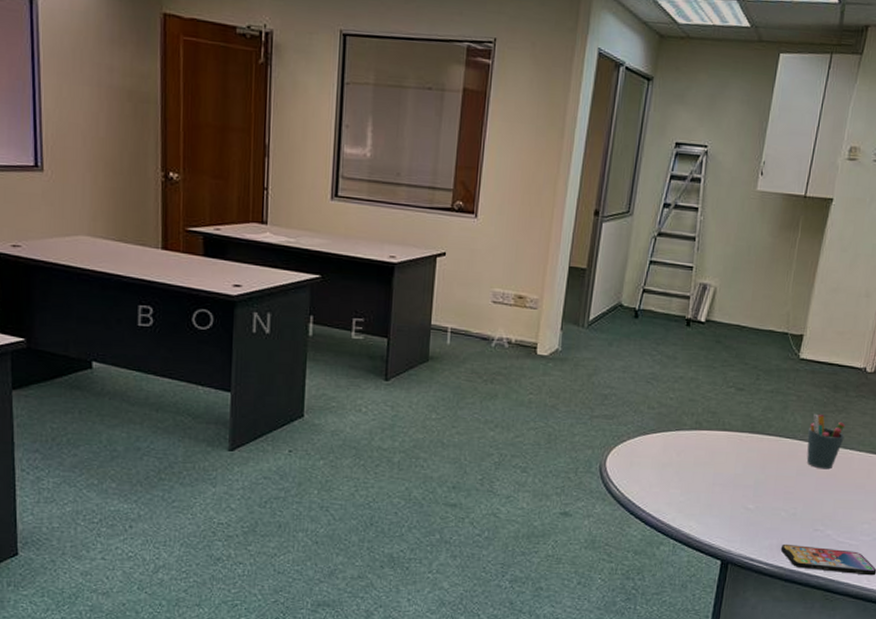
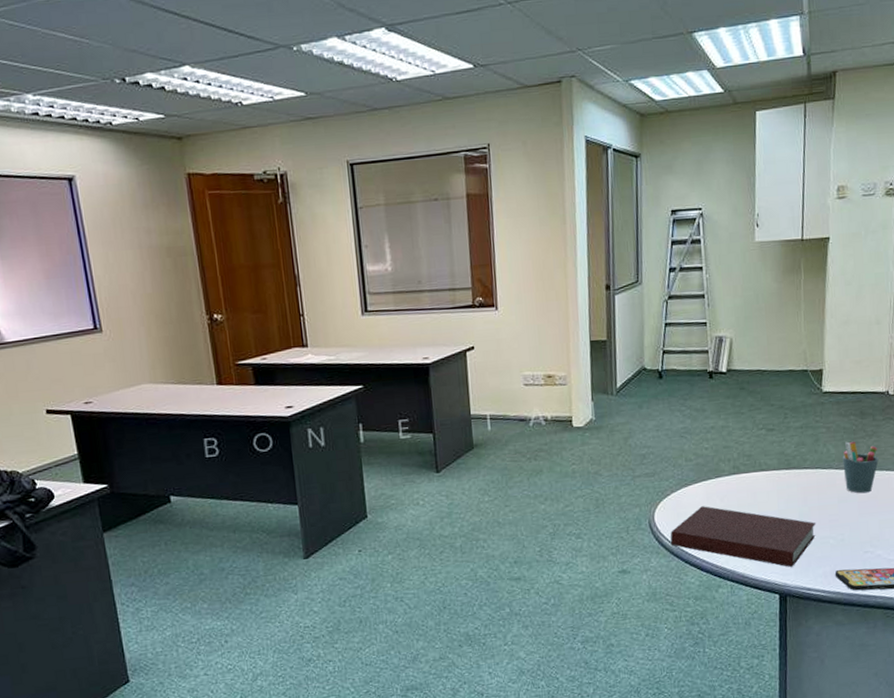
notebook: none [618,458,771,535] -> present [670,506,817,568]

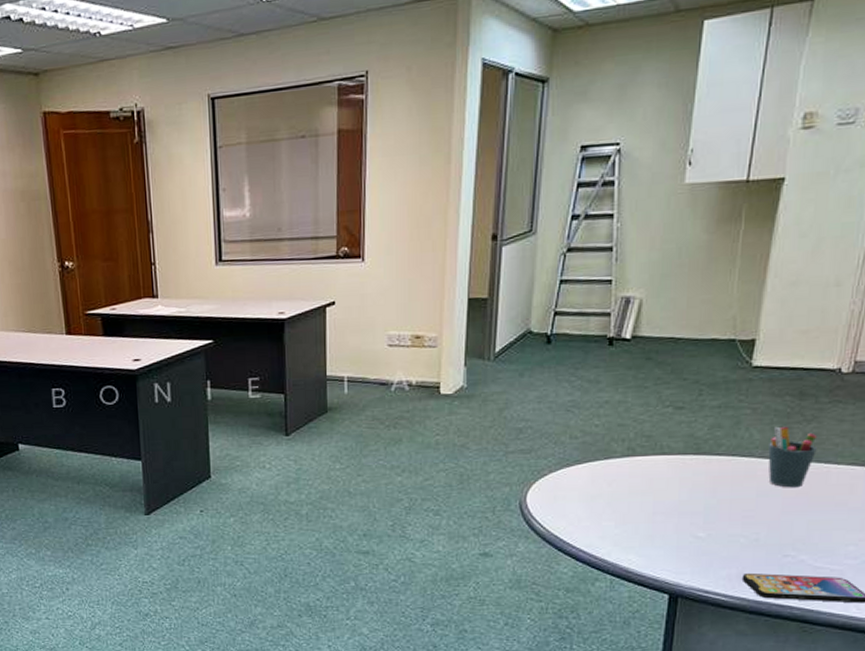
notebook: present [670,506,817,568] -> none [542,490,725,566]

